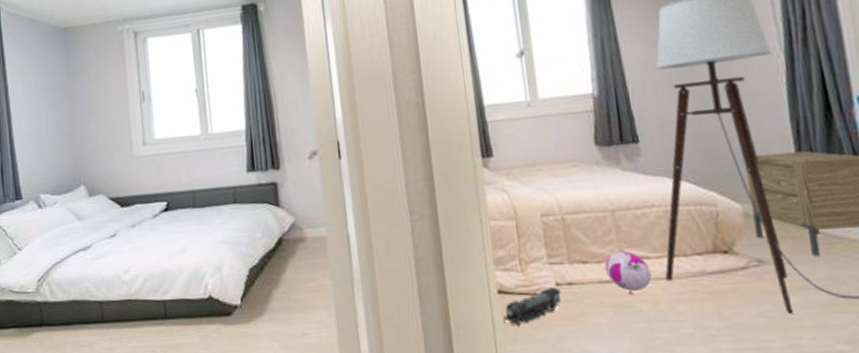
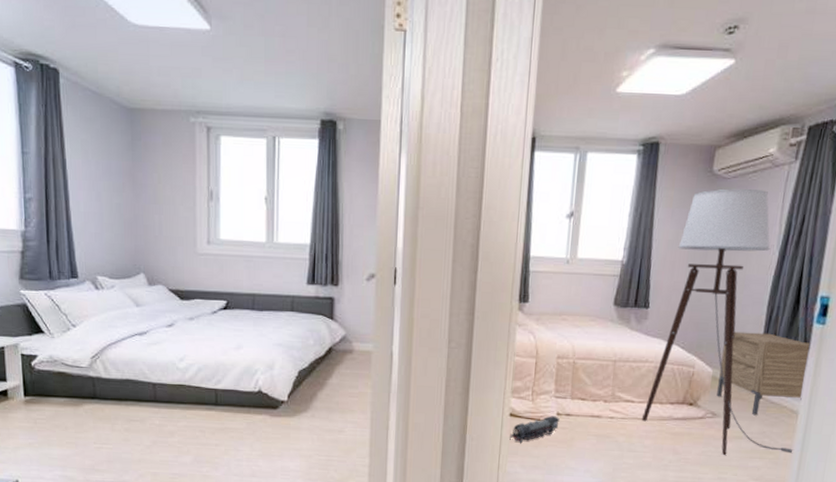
ball: present [605,251,652,294] -> none [598,394,633,428]

